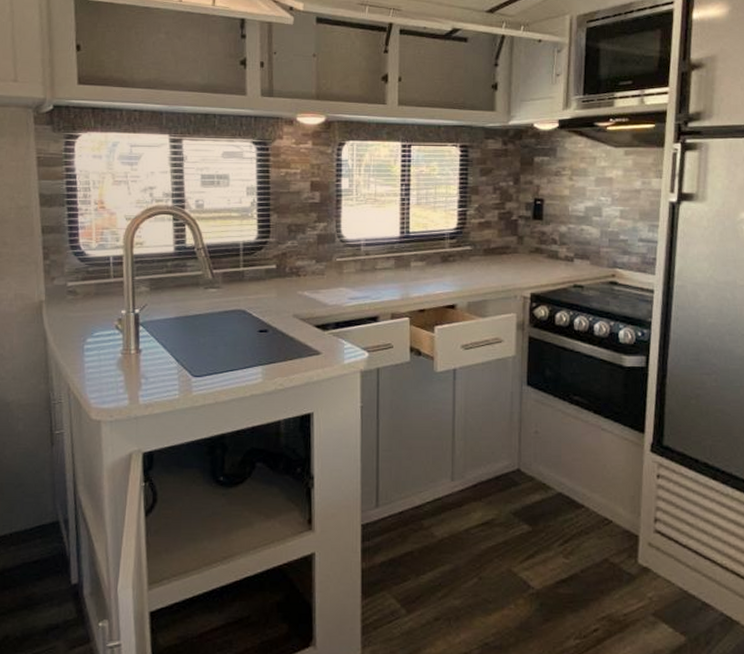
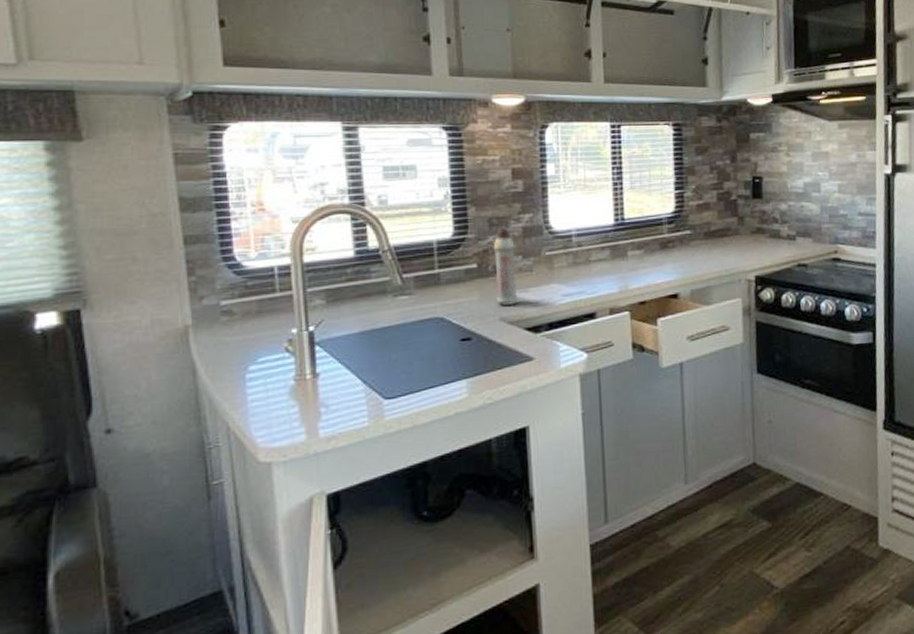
spray bottle: none [290,233,310,305] -> present [493,227,518,307]

